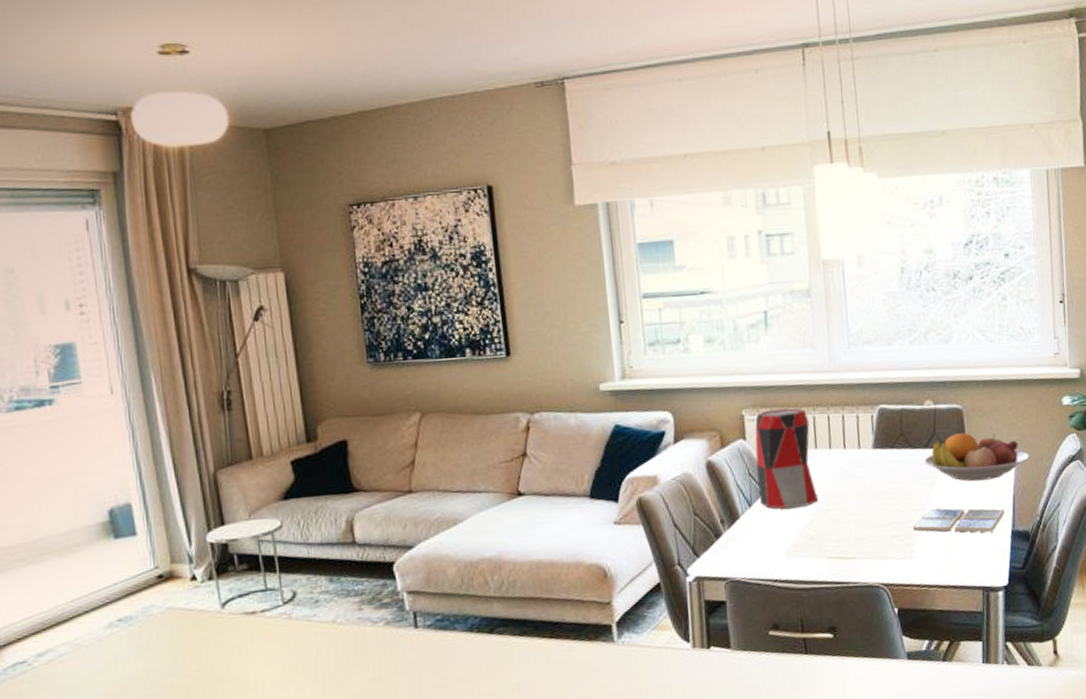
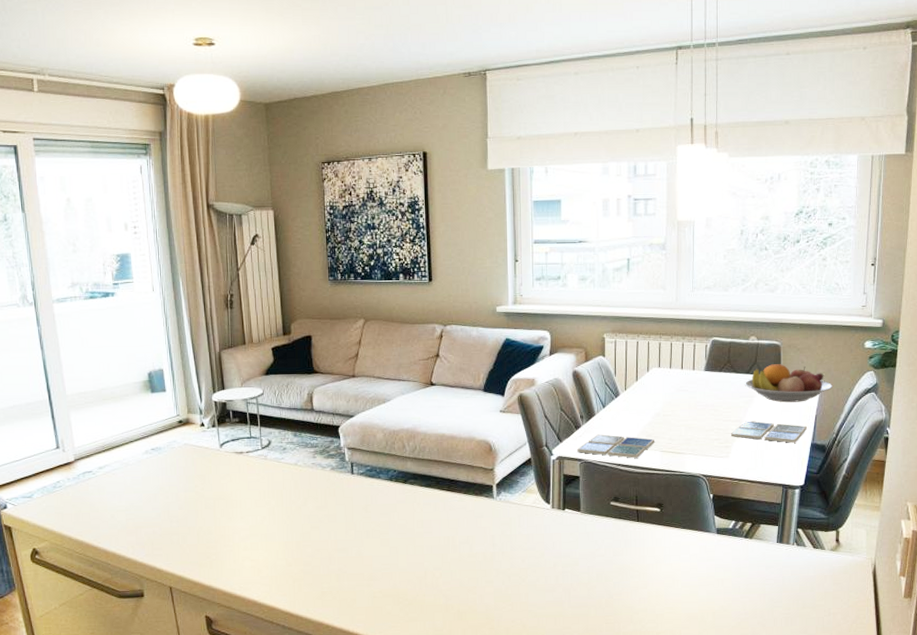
drink coaster: none [720,542,818,571] -> present [577,434,654,458]
vase: present [755,407,818,510] -> none [612,335,657,412]

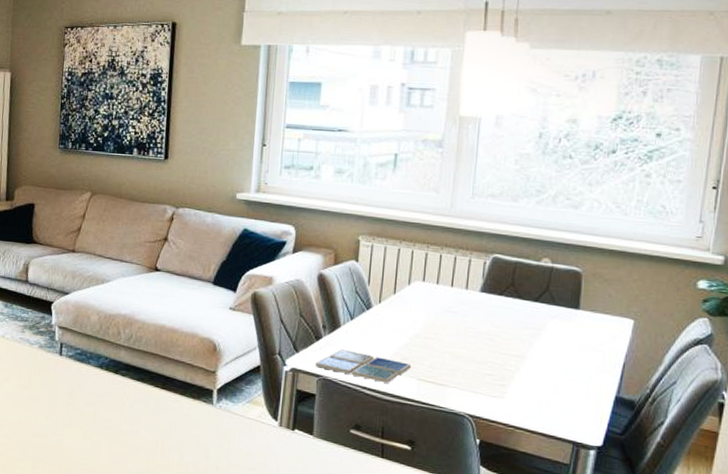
drink coaster: present [730,421,807,443] -> none [508,357,611,393]
fruit bowl: present [744,364,833,403] -> none [530,294,651,345]

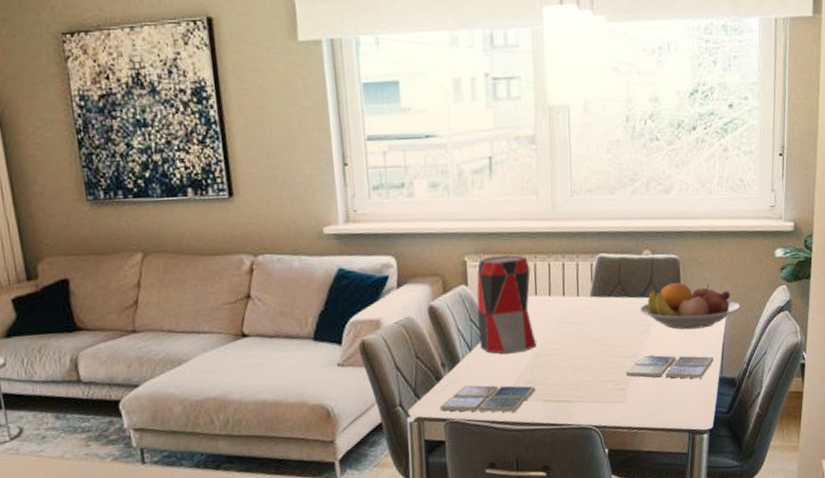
vase: none [362,240,421,330] -> present [477,255,536,354]
drink coaster: none [508,357,611,393] -> present [625,355,714,379]
fruit bowl: none [530,294,651,345] -> present [638,282,742,330]

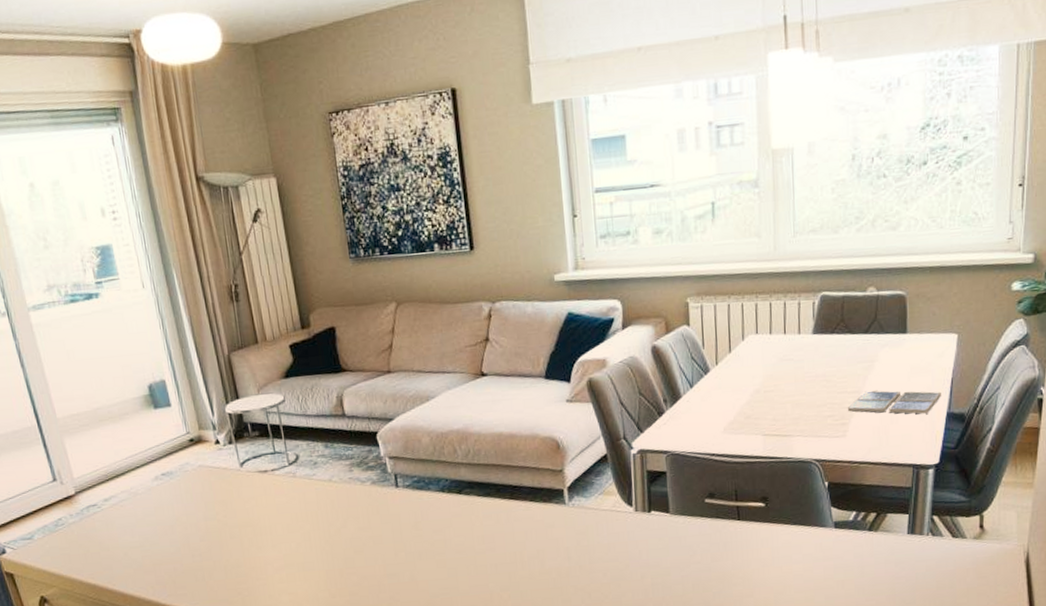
drink coaster: present [440,385,535,413] -> none [662,419,755,446]
vase: present [477,255,536,354] -> none [698,295,756,391]
fruit bowl: present [638,282,742,330] -> none [862,318,973,366]

